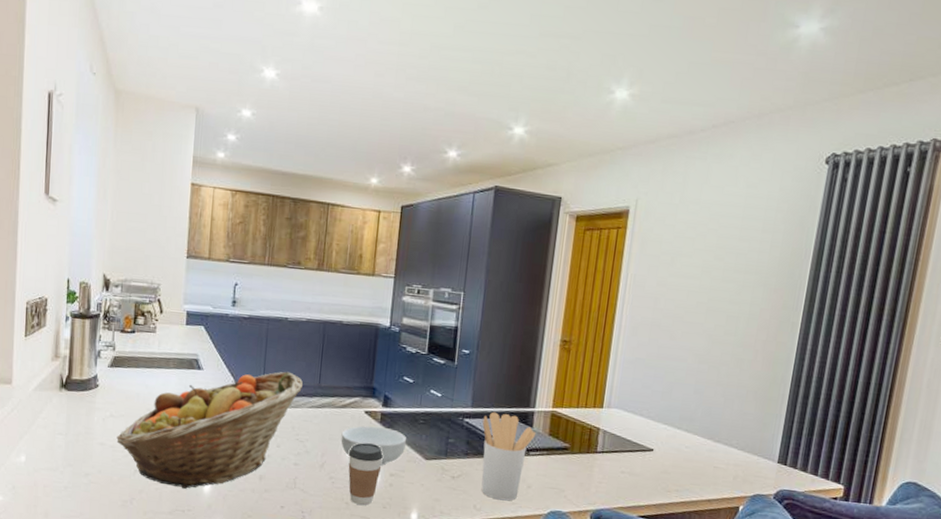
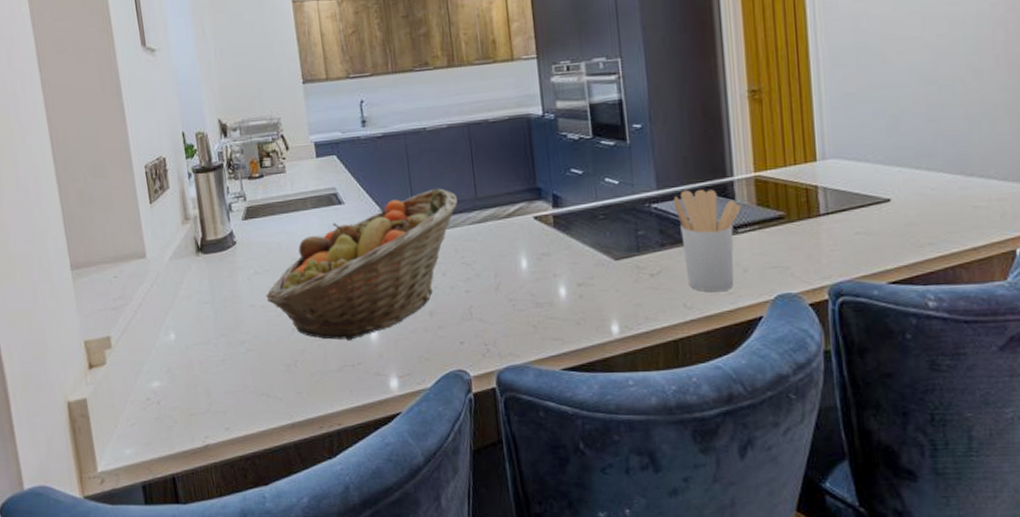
cereal bowl: present [341,425,407,466] -> none [512,231,590,276]
coffee cup: present [348,442,383,506] -> none [524,251,566,327]

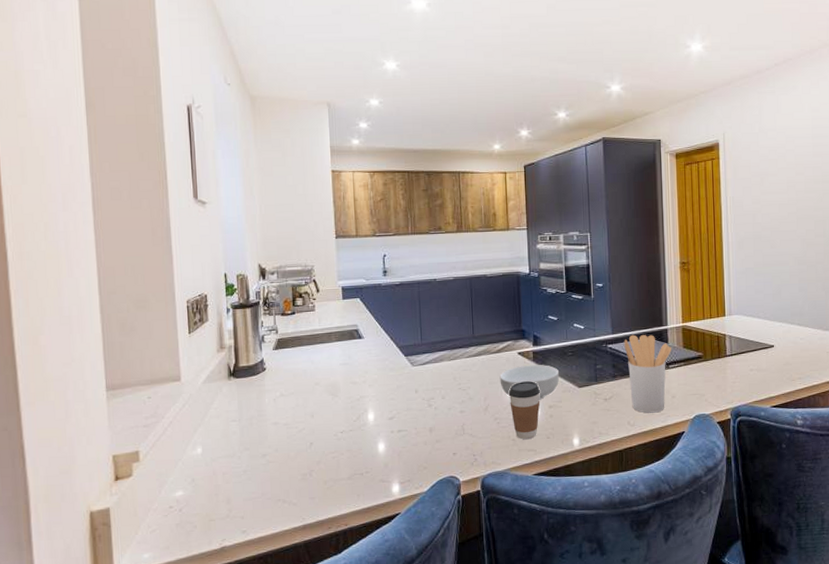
fruit basket: present [266,188,458,340] -> none [289,327,458,453]
cereal bowl: none [512,231,590,276] -> present [499,364,560,400]
coffee cup: none [524,251,566,327] -> present [508,380,540,440]

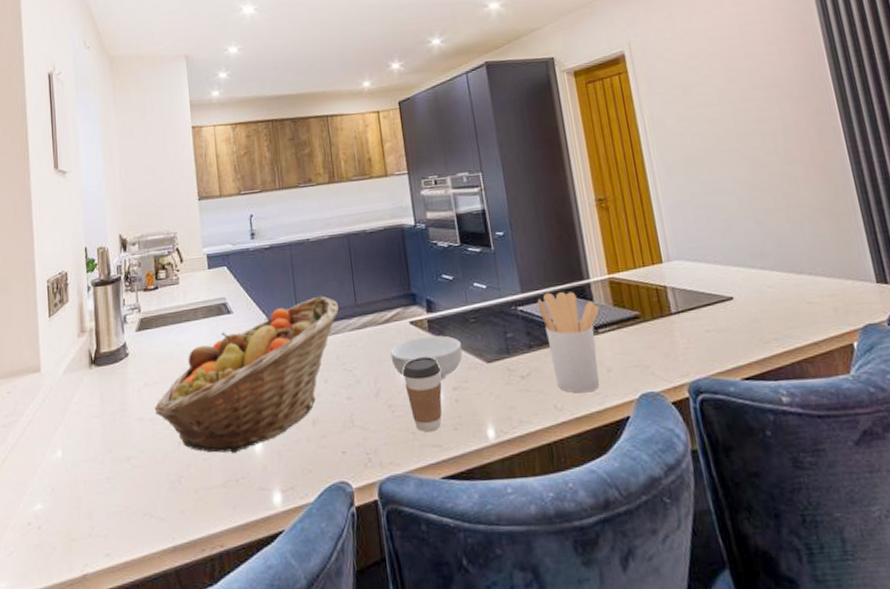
fruit basket: none [289,327,458,453] -> present [154,296,339,453]

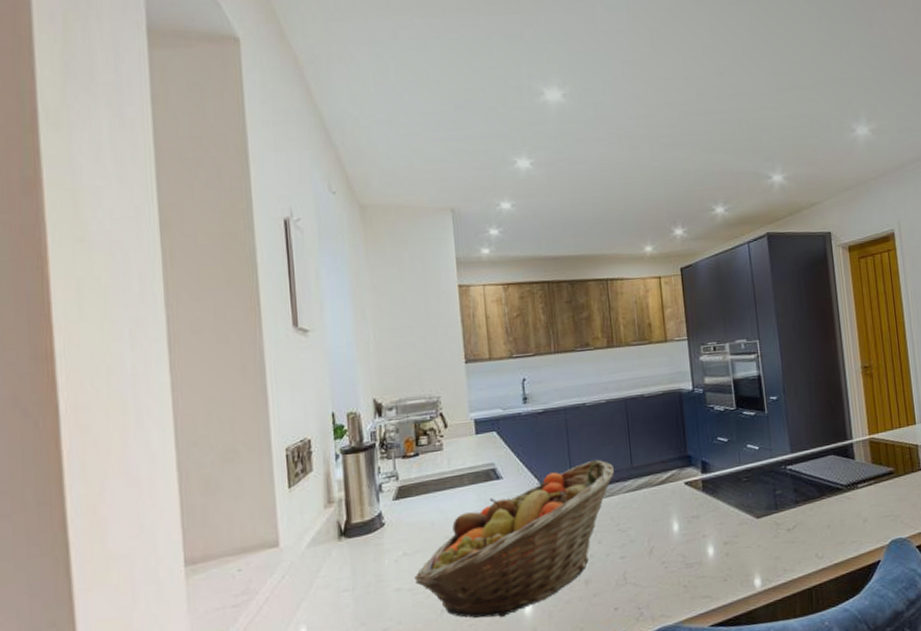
cereal bowl: present [390,335,463,380] -> none [664,494,734,536]
coffee cup: present [402,356,442,433] -> none [676,514,714,585]
utensil holder: present [537,291,600,394] -> none [805,451,860,543]

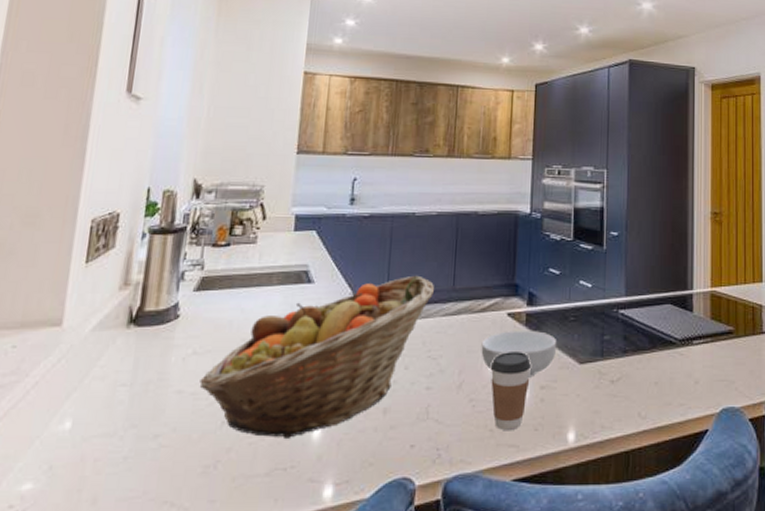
cereal bowl: none [664,494,734,536] -> present [481,329,557,377]
coffee cup: none [676,514,714,585] -> present [490,350,531,431]

